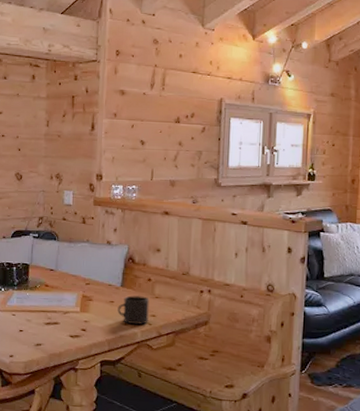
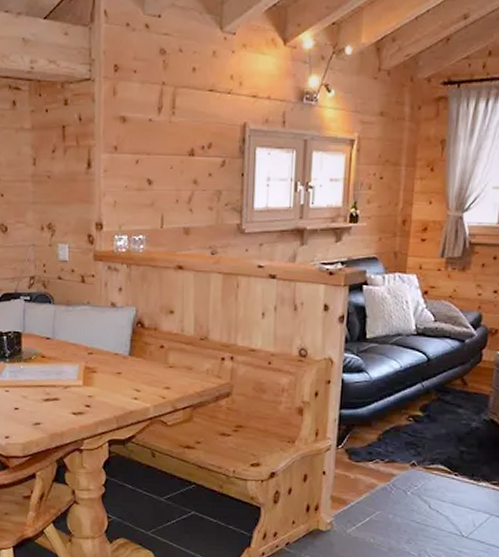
mug: present [117,295,149,324] -> none [126,365,162,398]

